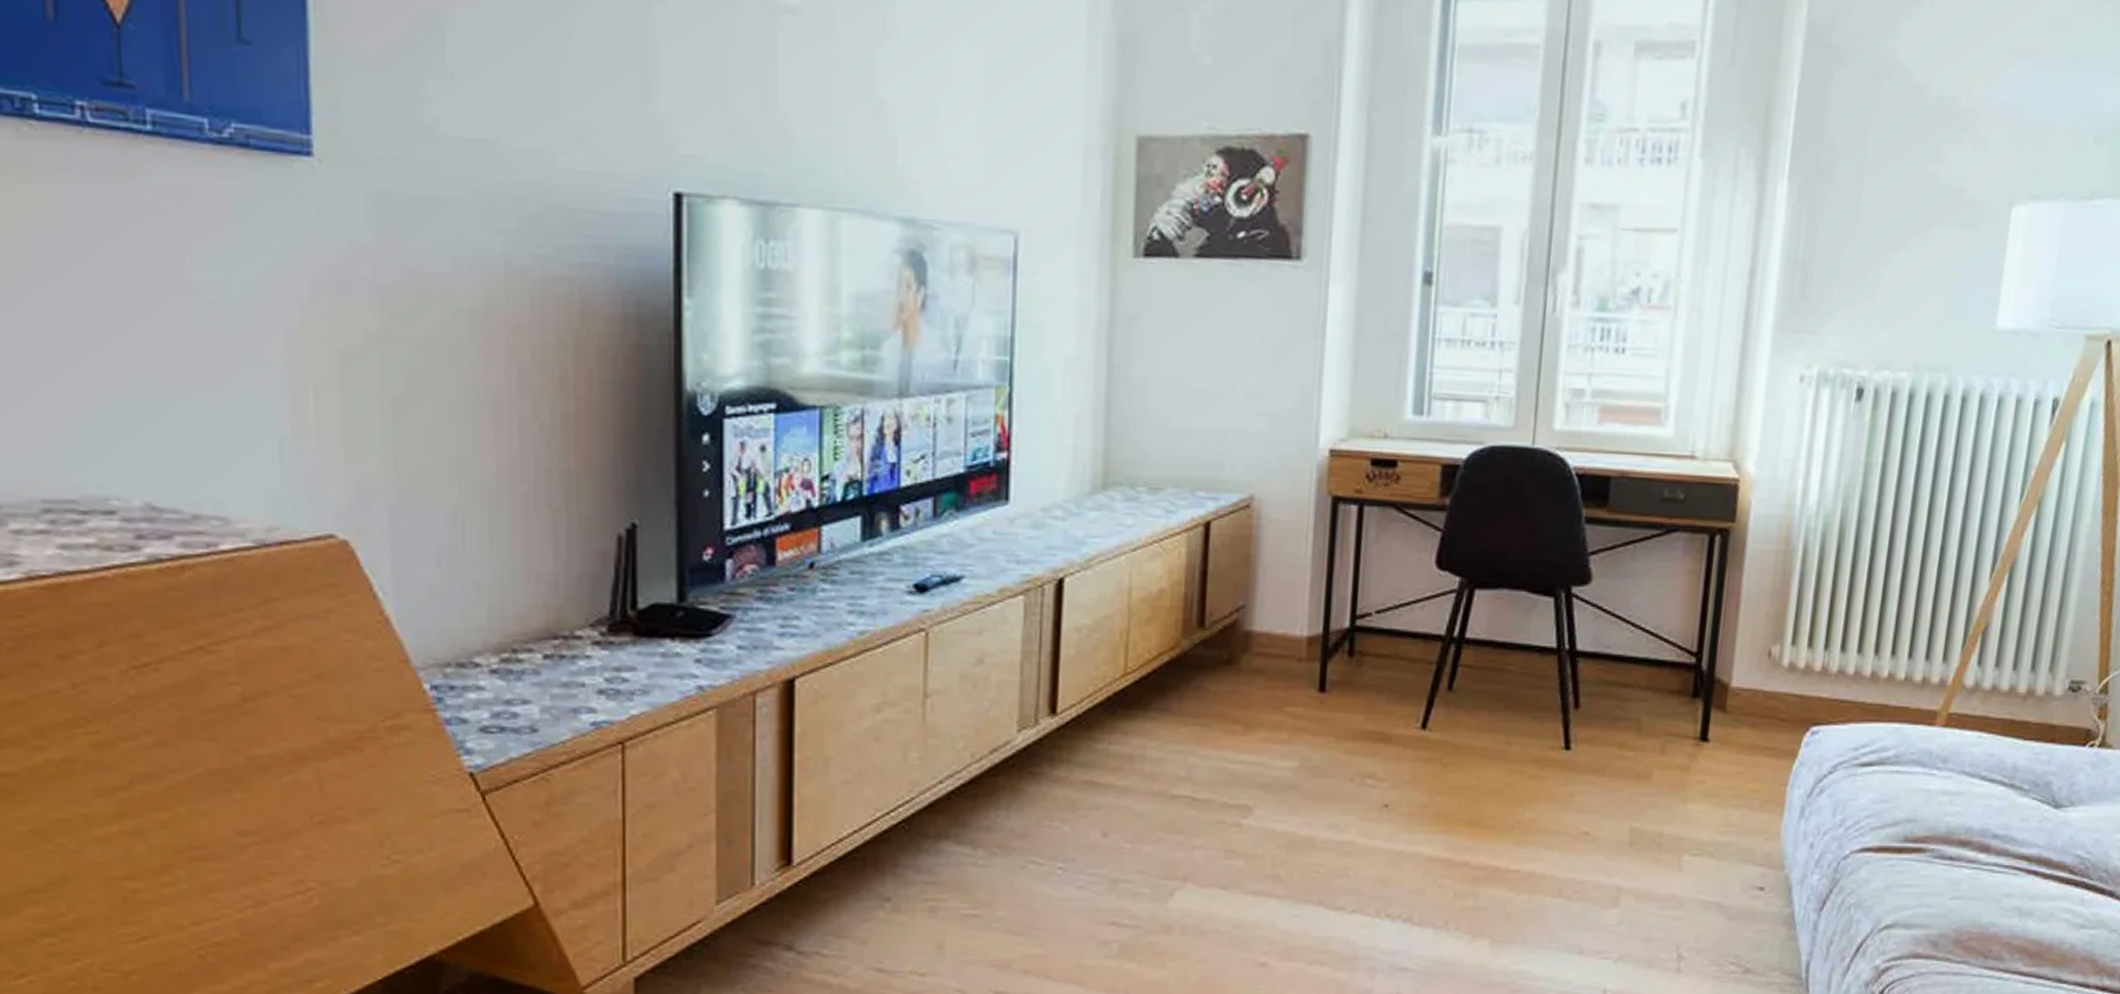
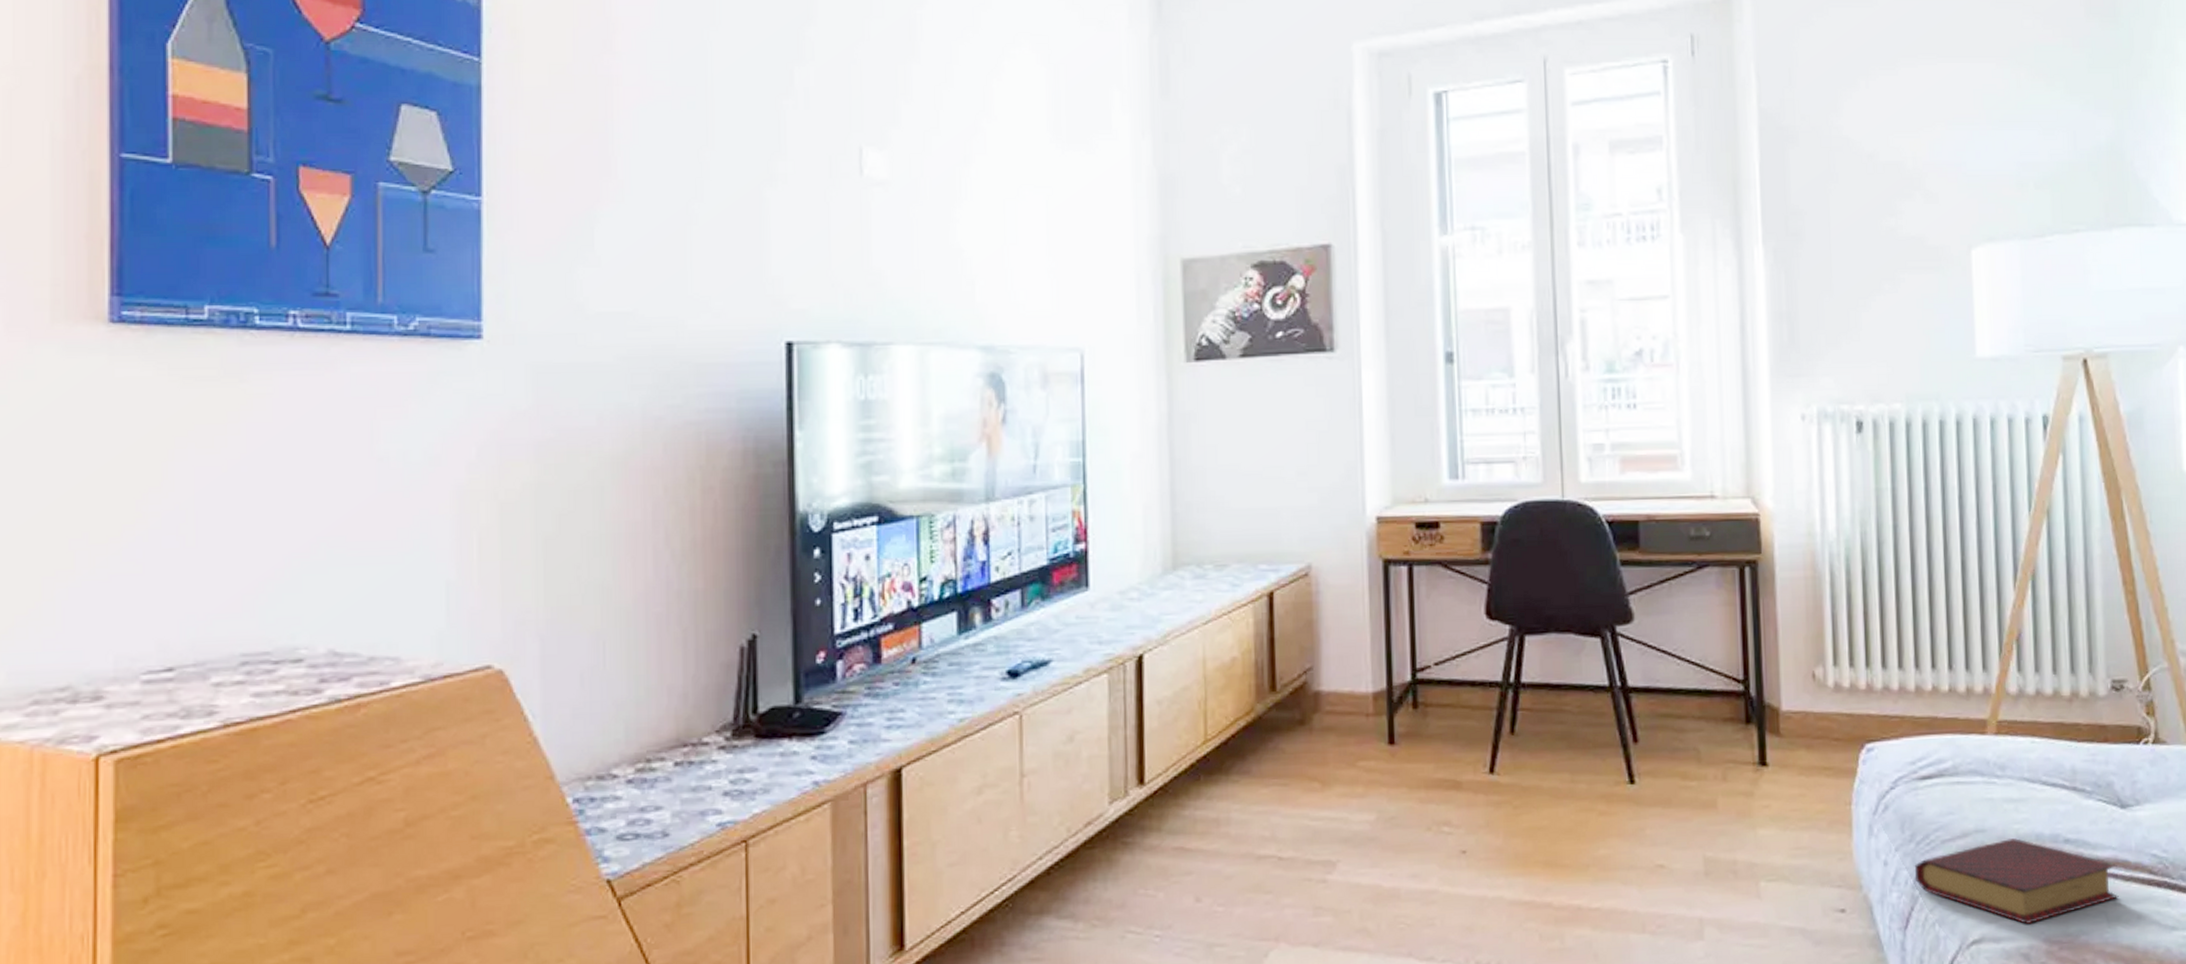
book: none [1838,830,2040,914] -> present [1914,838,2119,925]

